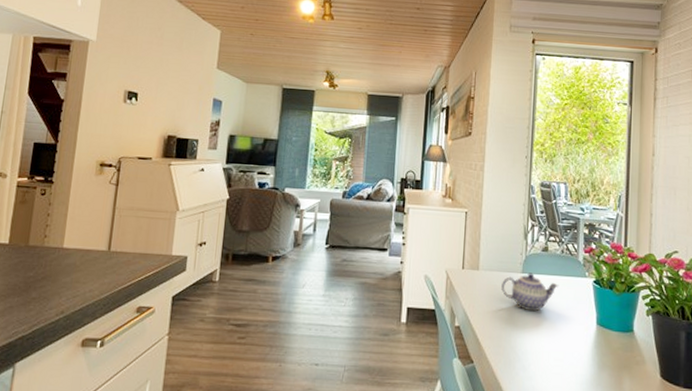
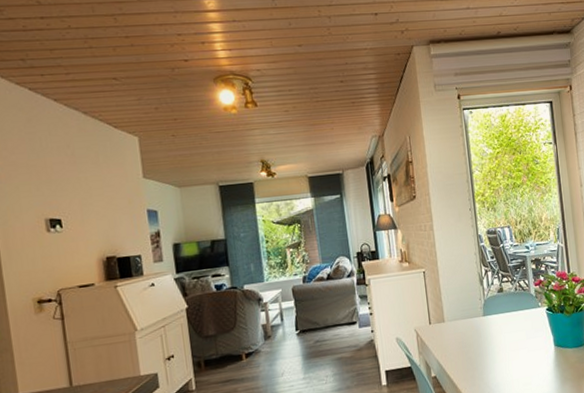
teapot: present [501,272,559,312] -> none [467,314,518,349]

